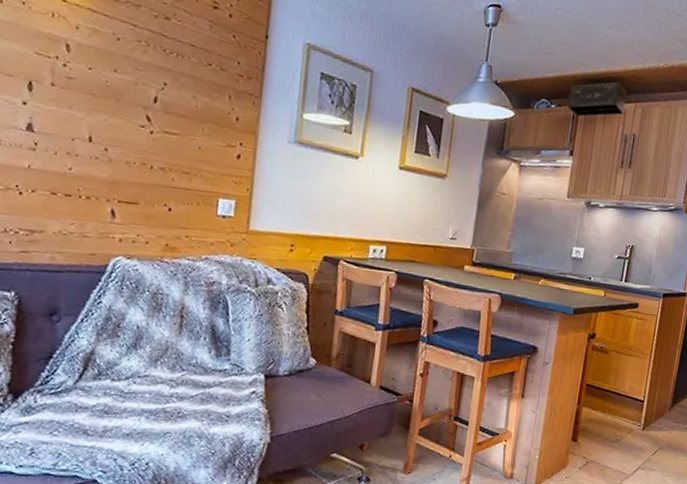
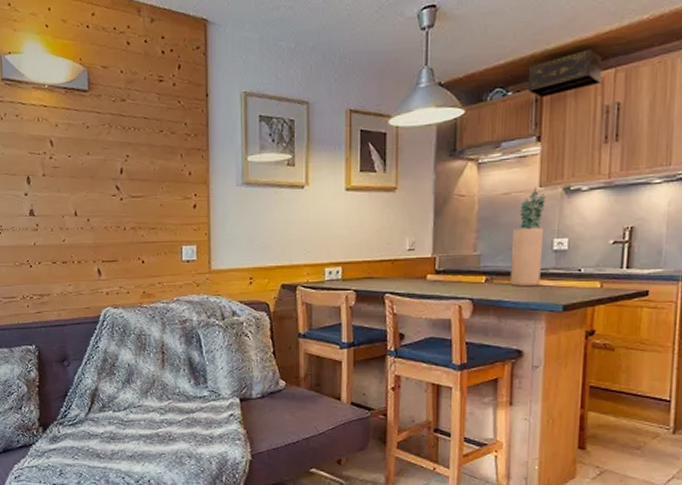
vase: none [534,197,571,289] -> present [510,188,546,287]

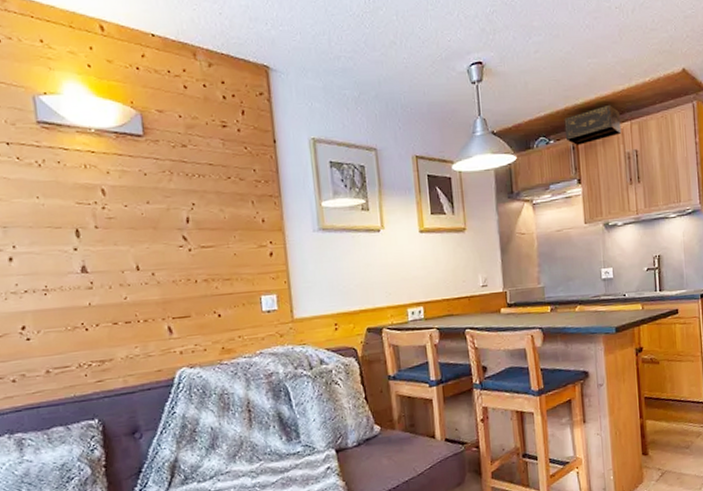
vase: present [510,188,546,287] -> none [567,224,595,314]

